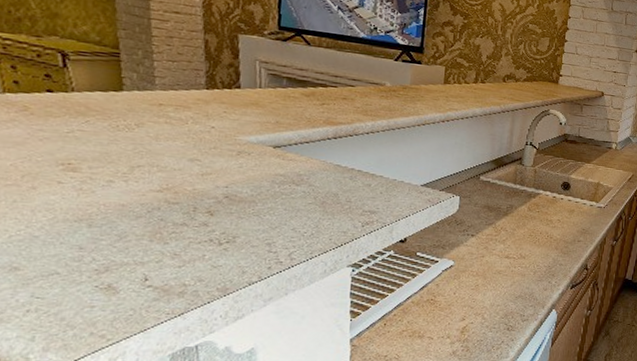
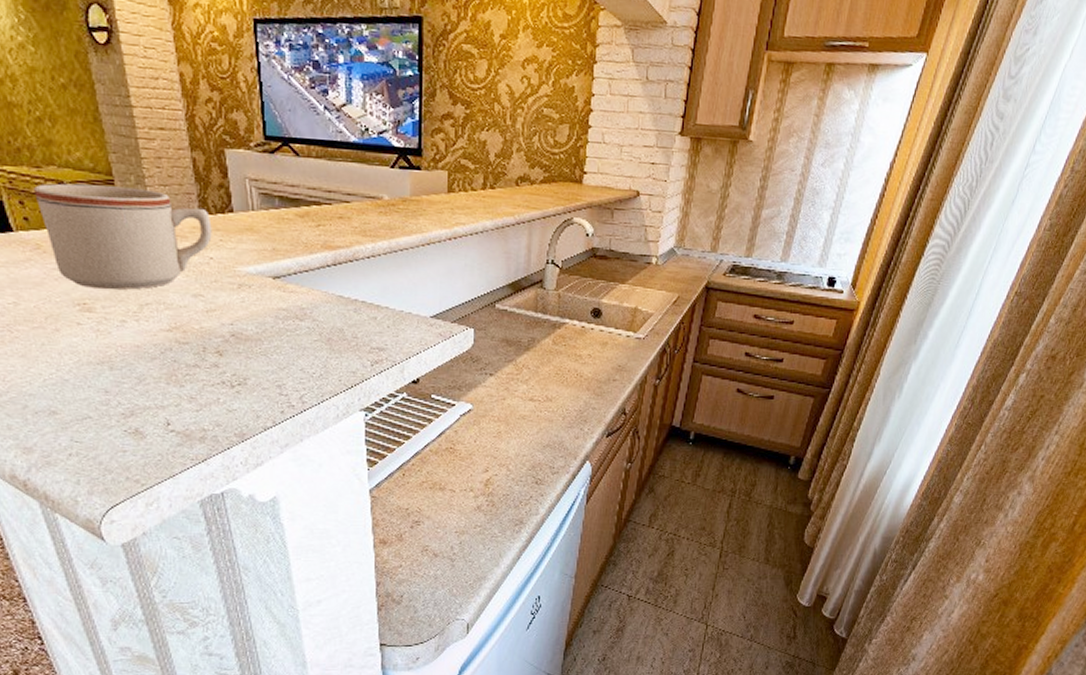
mug: none [30,52,218,153] -> present [34,183,212,290]

